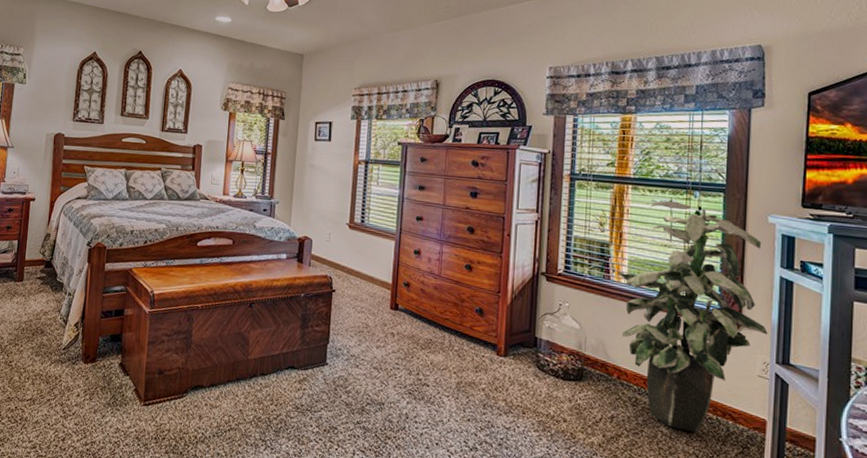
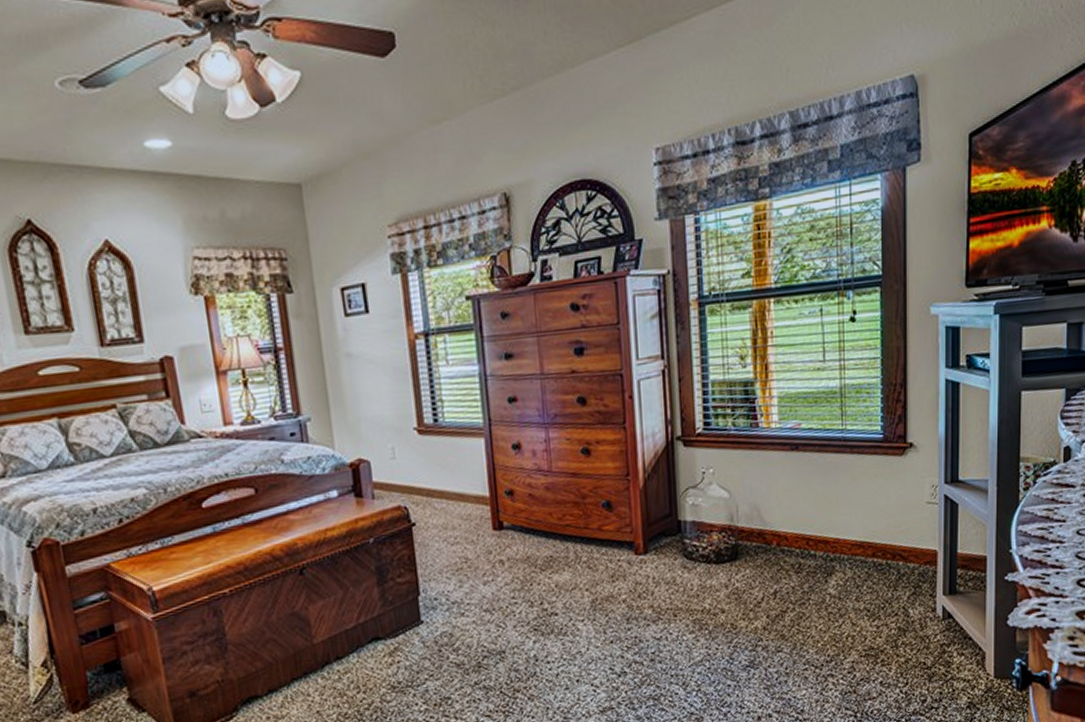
indoor plant: present [618,200,768,433] -> none [767,308,935,587]

